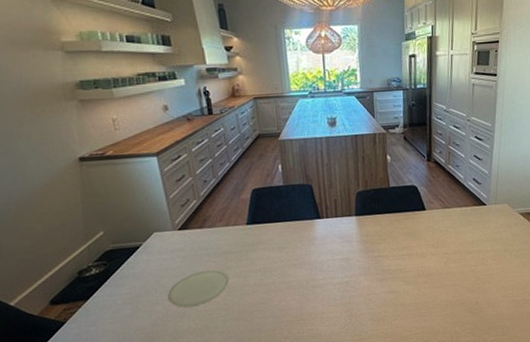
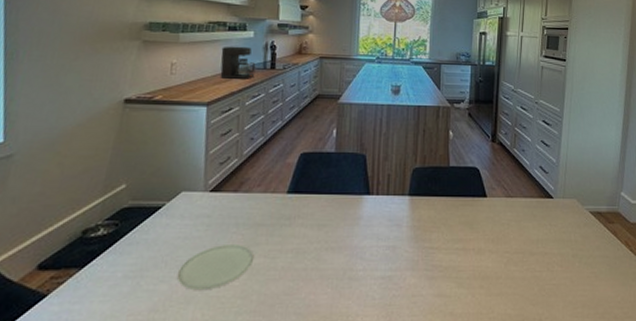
coffee maker: none [157,95,194,129] -> present [220,46,256,79]

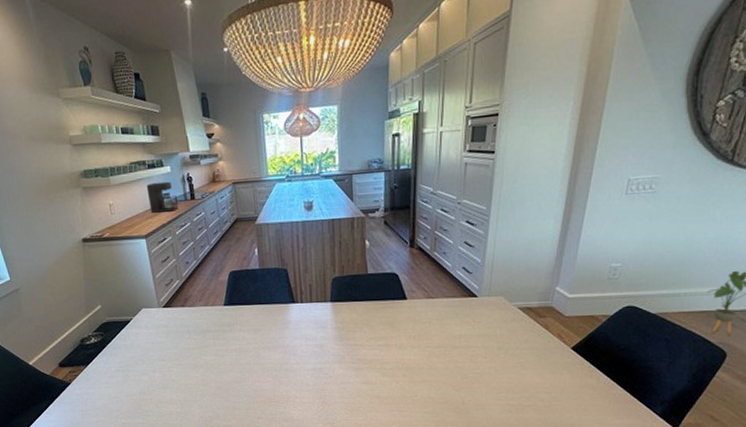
plate: present [176,245,253,291] -> none [152,347,207,380]

